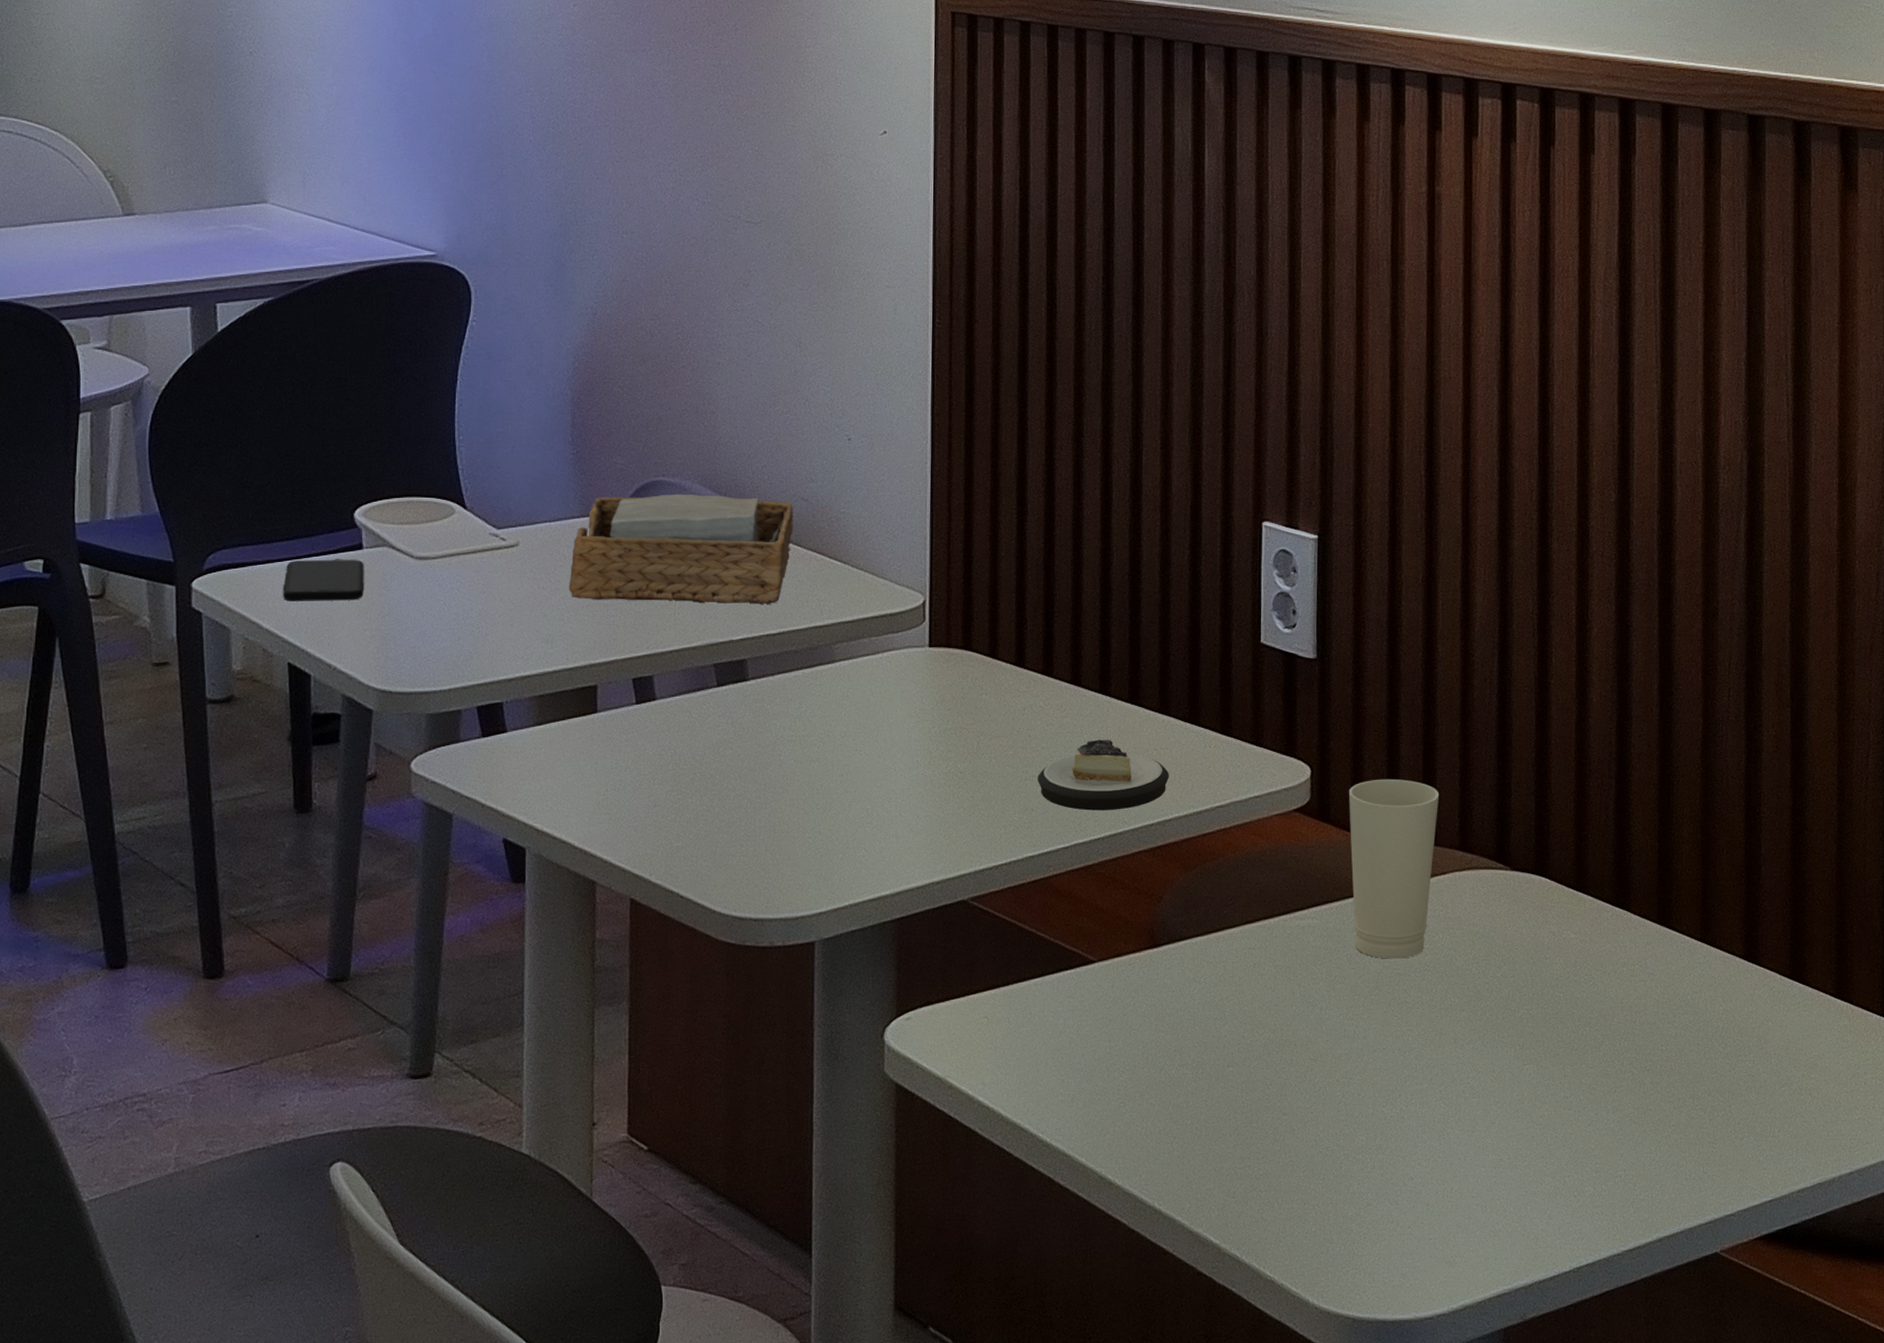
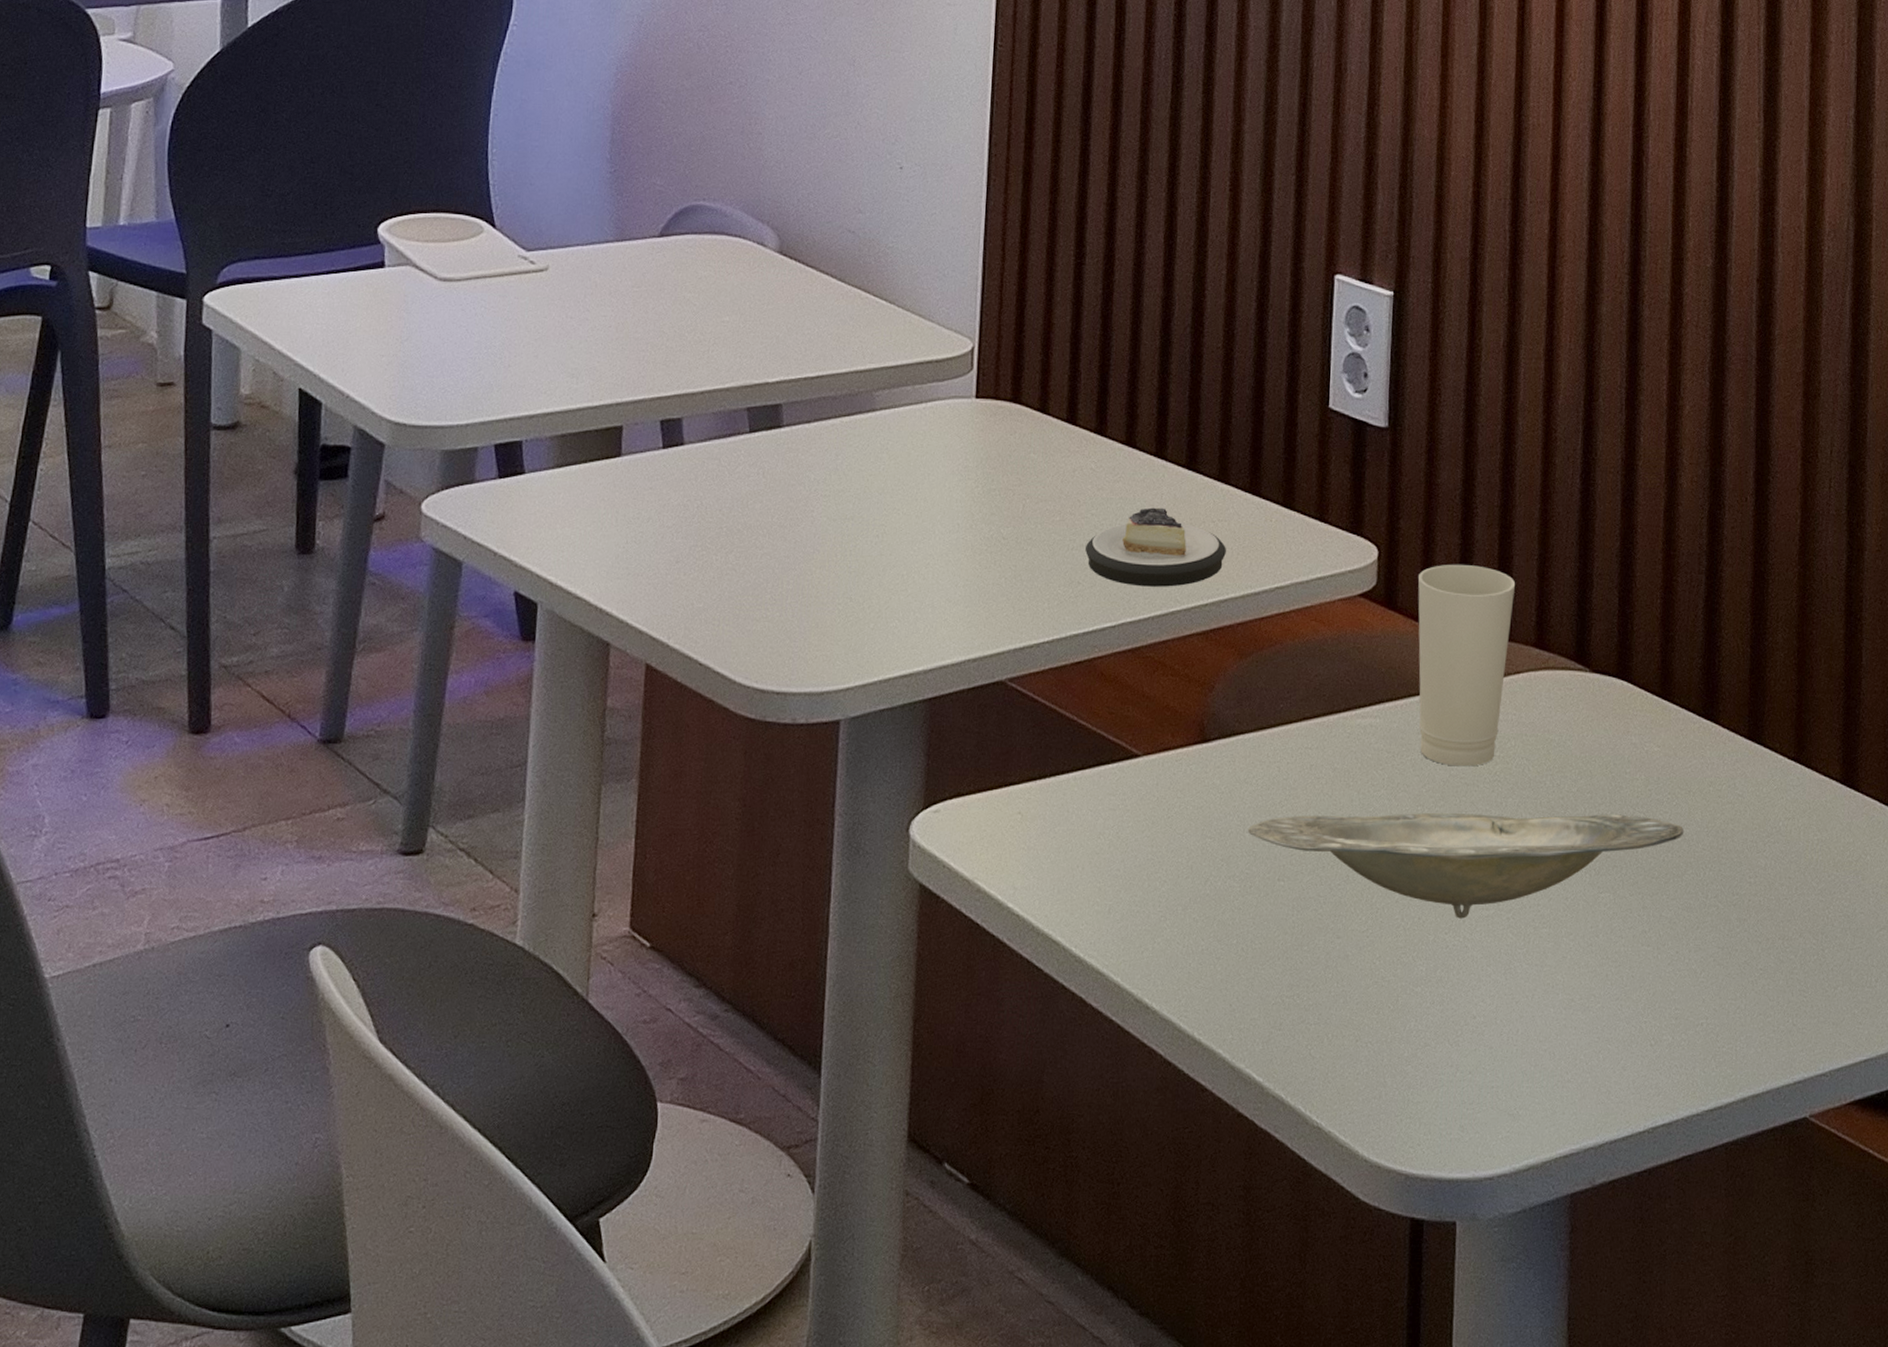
smartphone: present [283,560,365,601] -> none [298,277,385,323]
napkin holder: present [568,493,794,604] -> none [598,220,839,344]
plate: none [1197,995,1601,1093] -> present [1247,812,1685,919]

